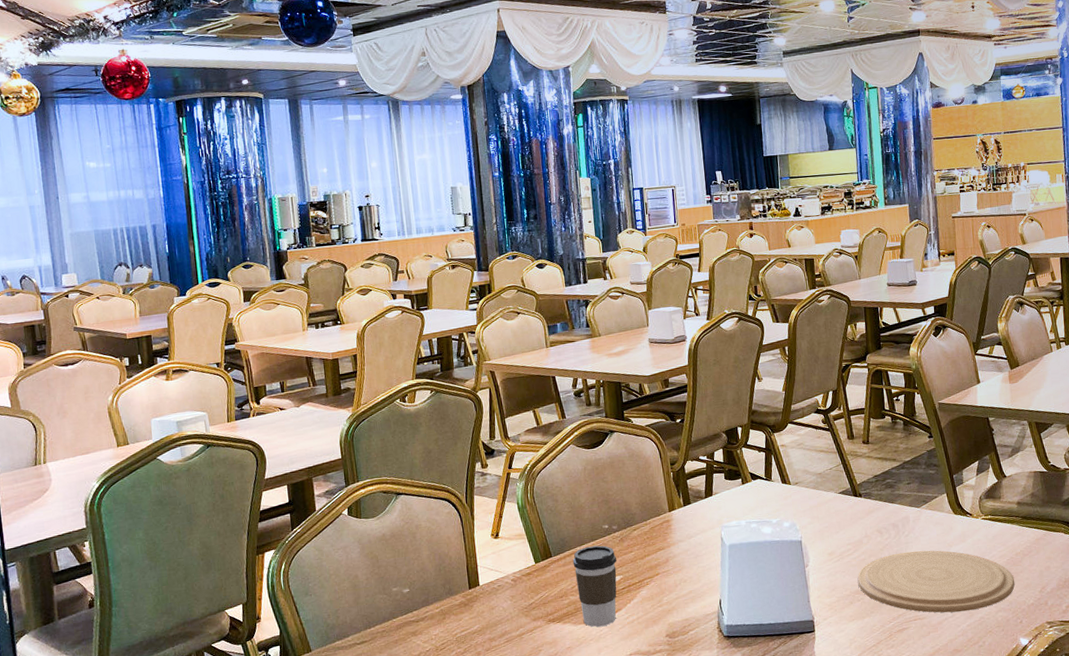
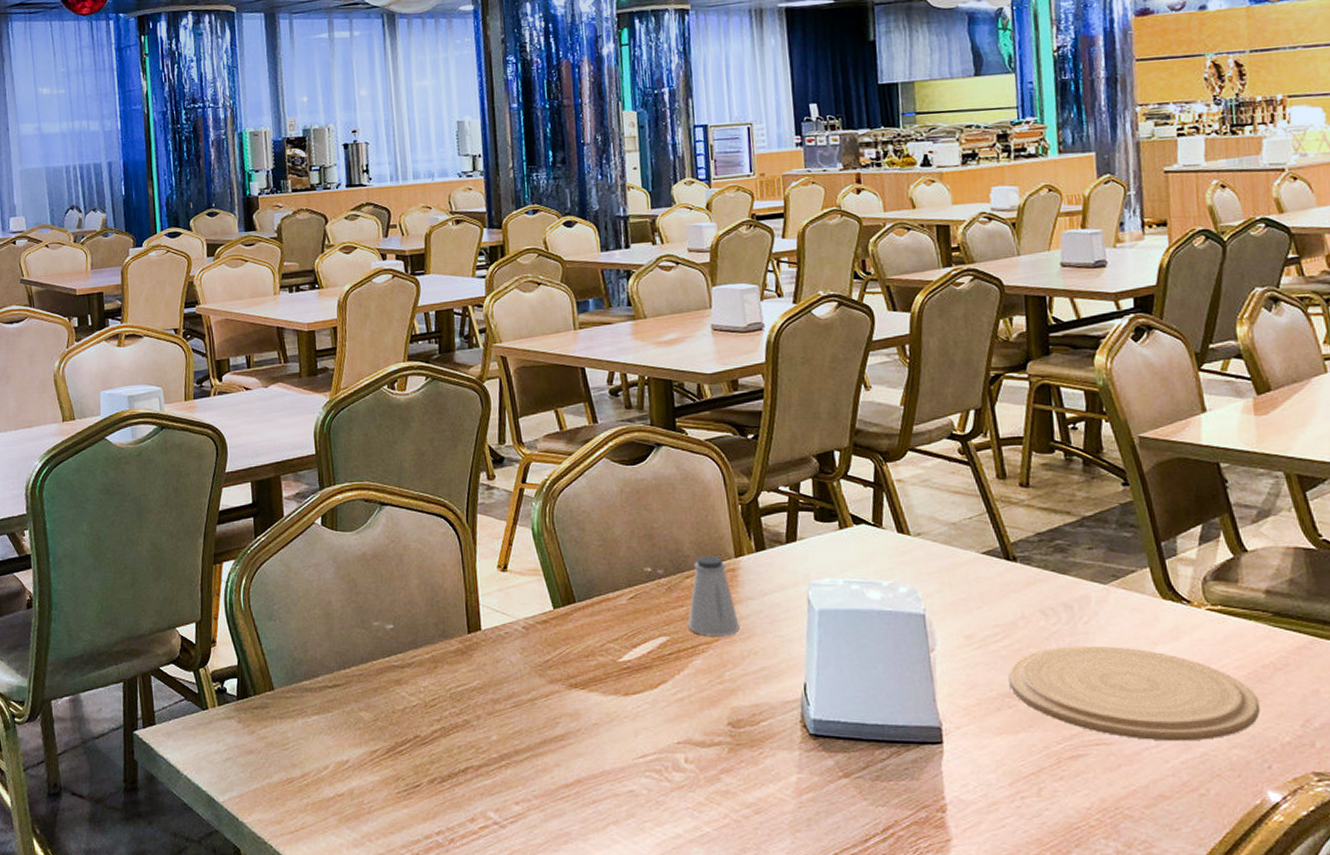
coffee cup: present [572,545,617,627] -> none [603,593,662,700]
saltshaker: none [636,512,673,572] -> present [688,556,740,636]

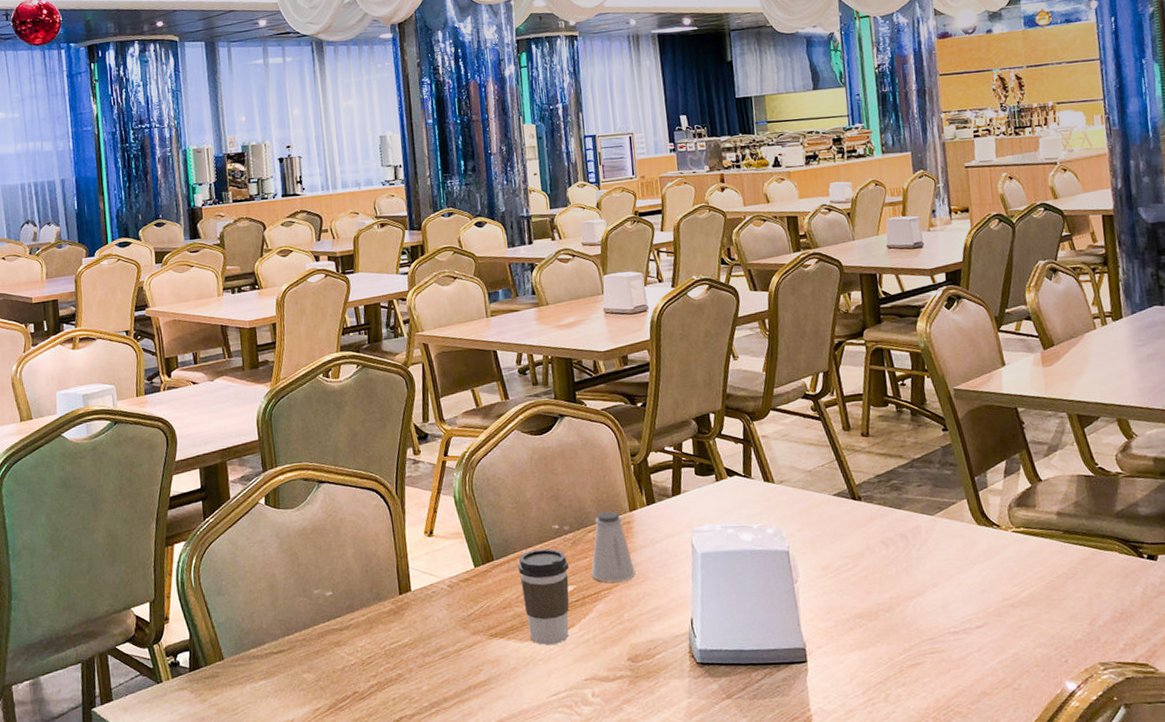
coffee cup: none [603,593,662,700] -> present [517,548,570,645]
plate: present [1008,645,1260,742] -> none [858,568,1057,646]

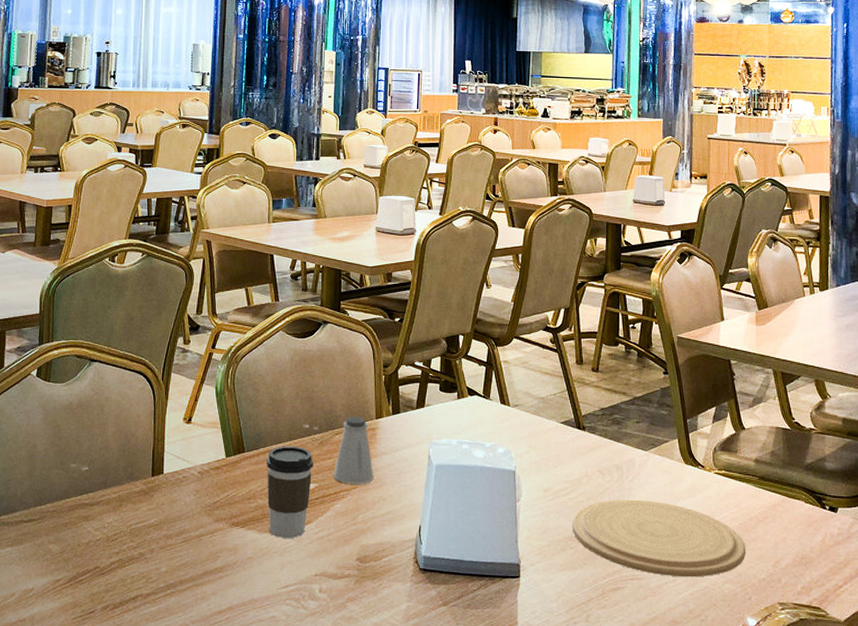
plate: none [858,568,1057,646] -> present [572,499,745,577]

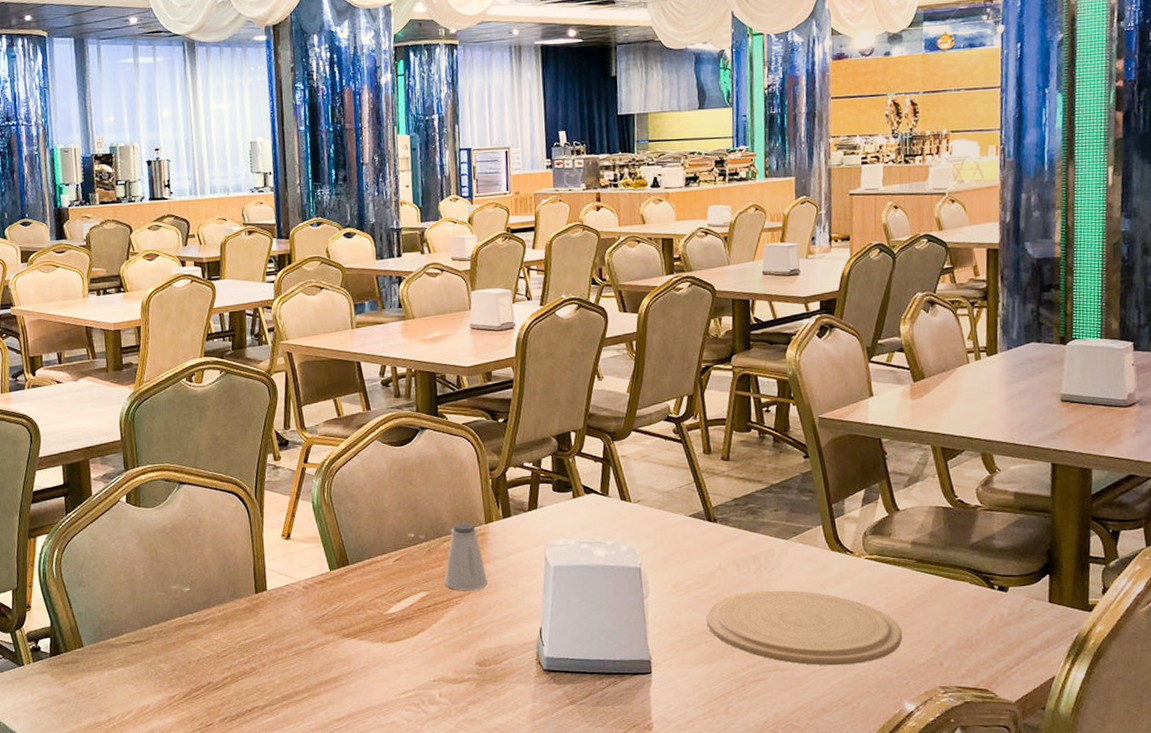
coffee cup: present [266,446,313,538] -> none [372,556,422,647]

